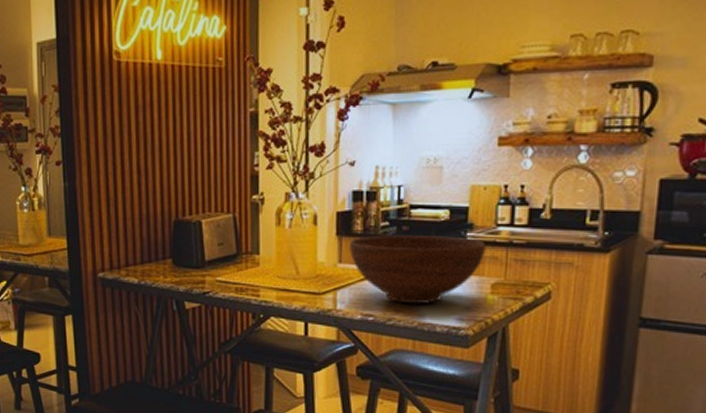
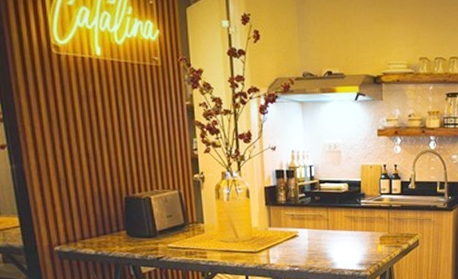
fruit bowl: present [350,235,487,305] -> none [277,203,375,256]

